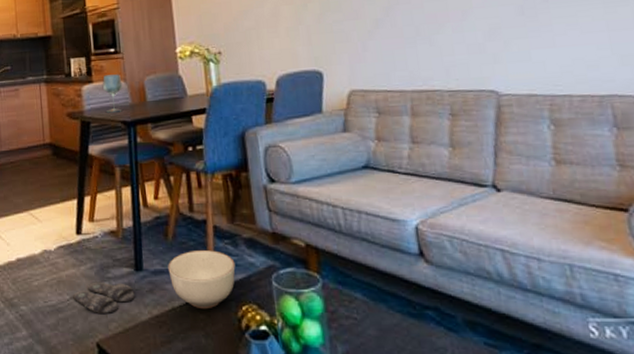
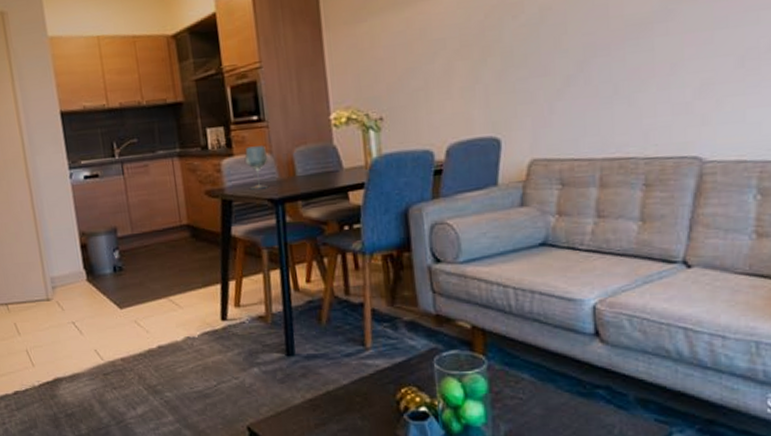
slippers: present [73,281,135,313] -> none [220,367,287,398]
bowl: present [168,249,236,310] -> none [321,333,395,393]

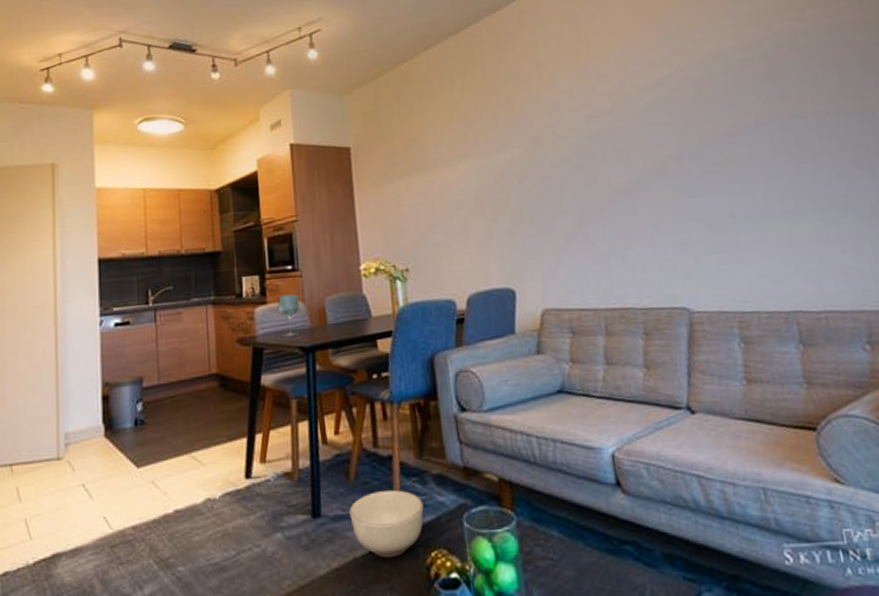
bowl: none [321,333,395,393] -> present [349,489,424,559]

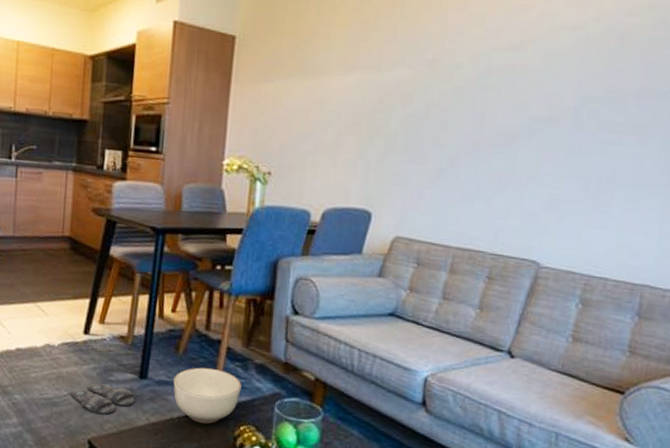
slippers: none [240,532,312,570] -> present [71,382,135,414]
wine glass: present [277,294,301,338] -> none [135,175,159,217]

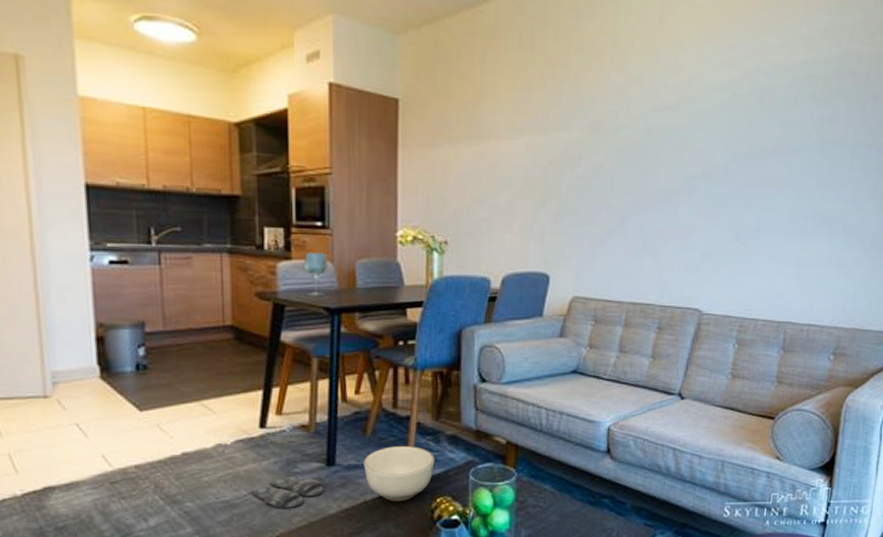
wine glass: none [135,175,159,217] -> present [303,252,329,297]

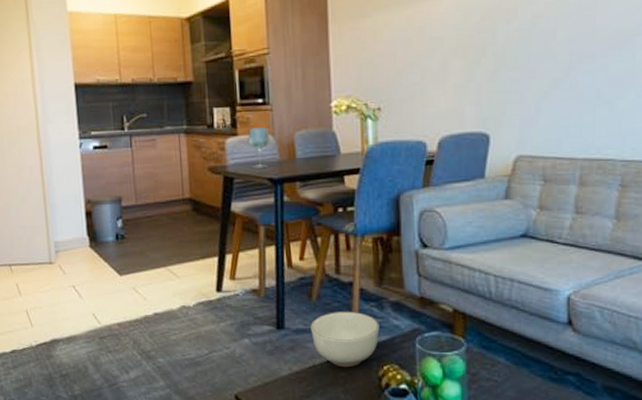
slippers: present [251,476,324,508] -> none [212,338,275,368]

